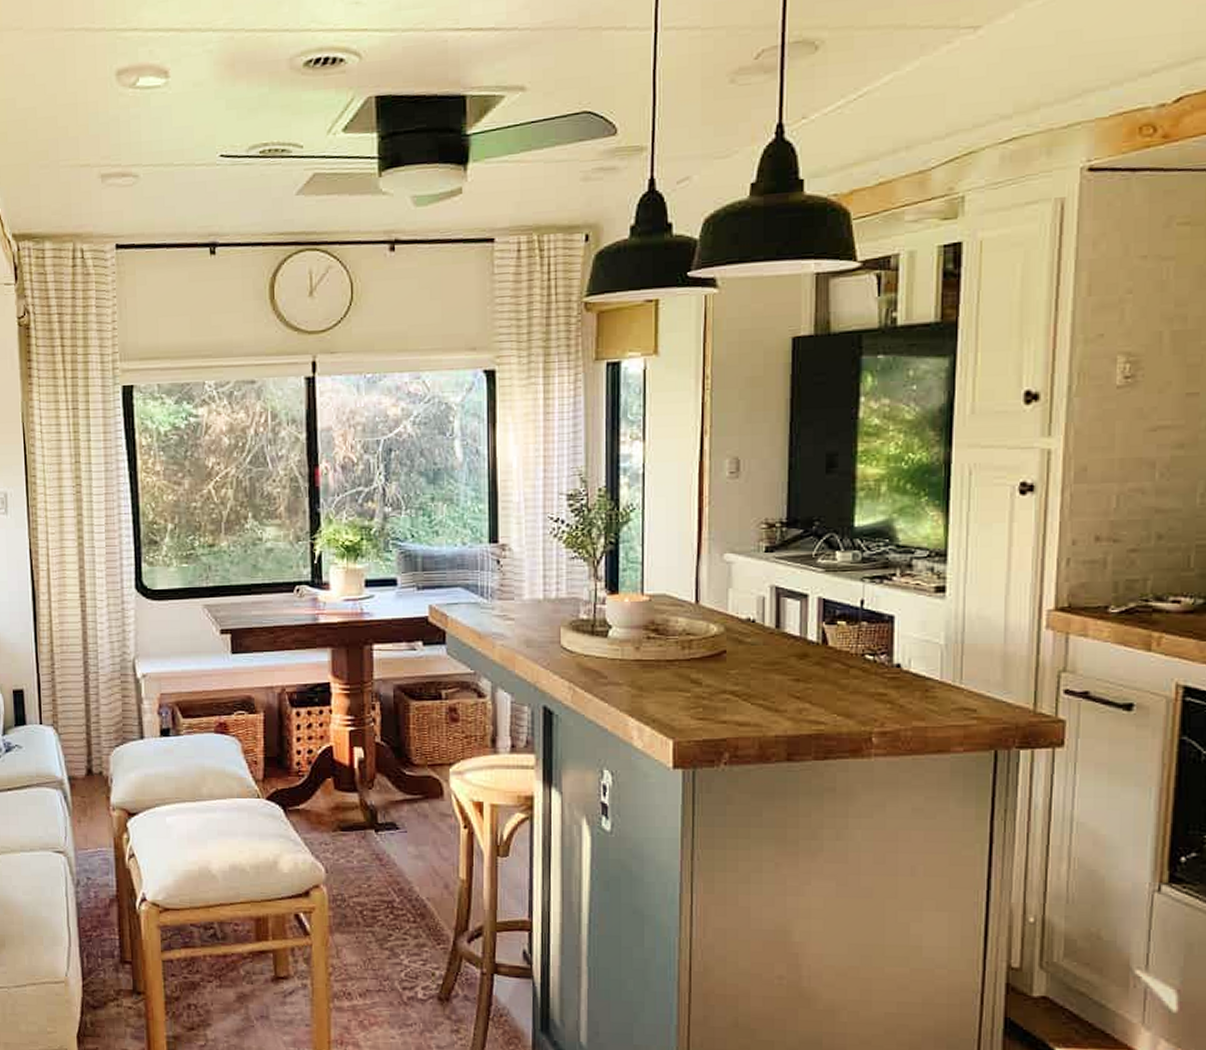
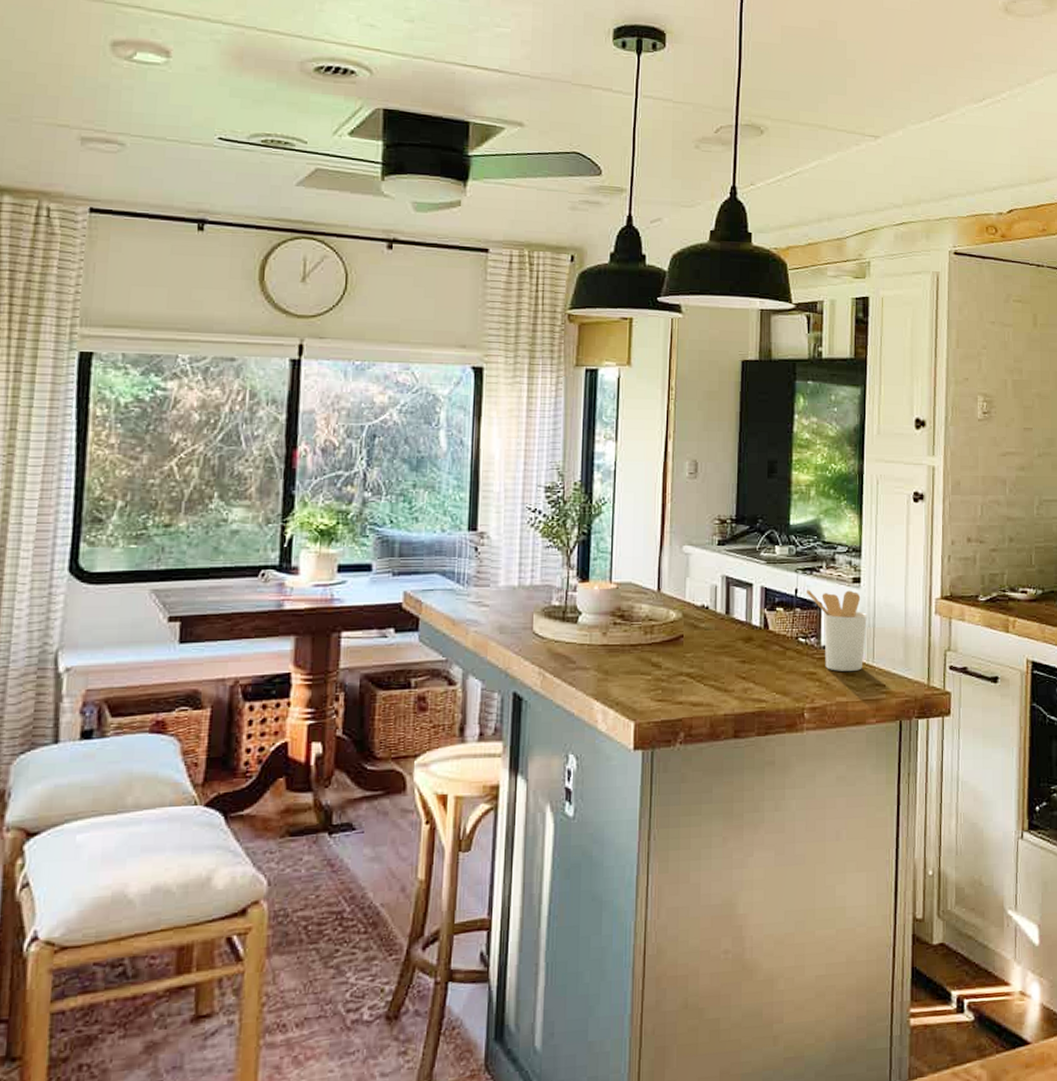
utensil holder: none [875,600,954,693] -> present [807,589,867,671]

